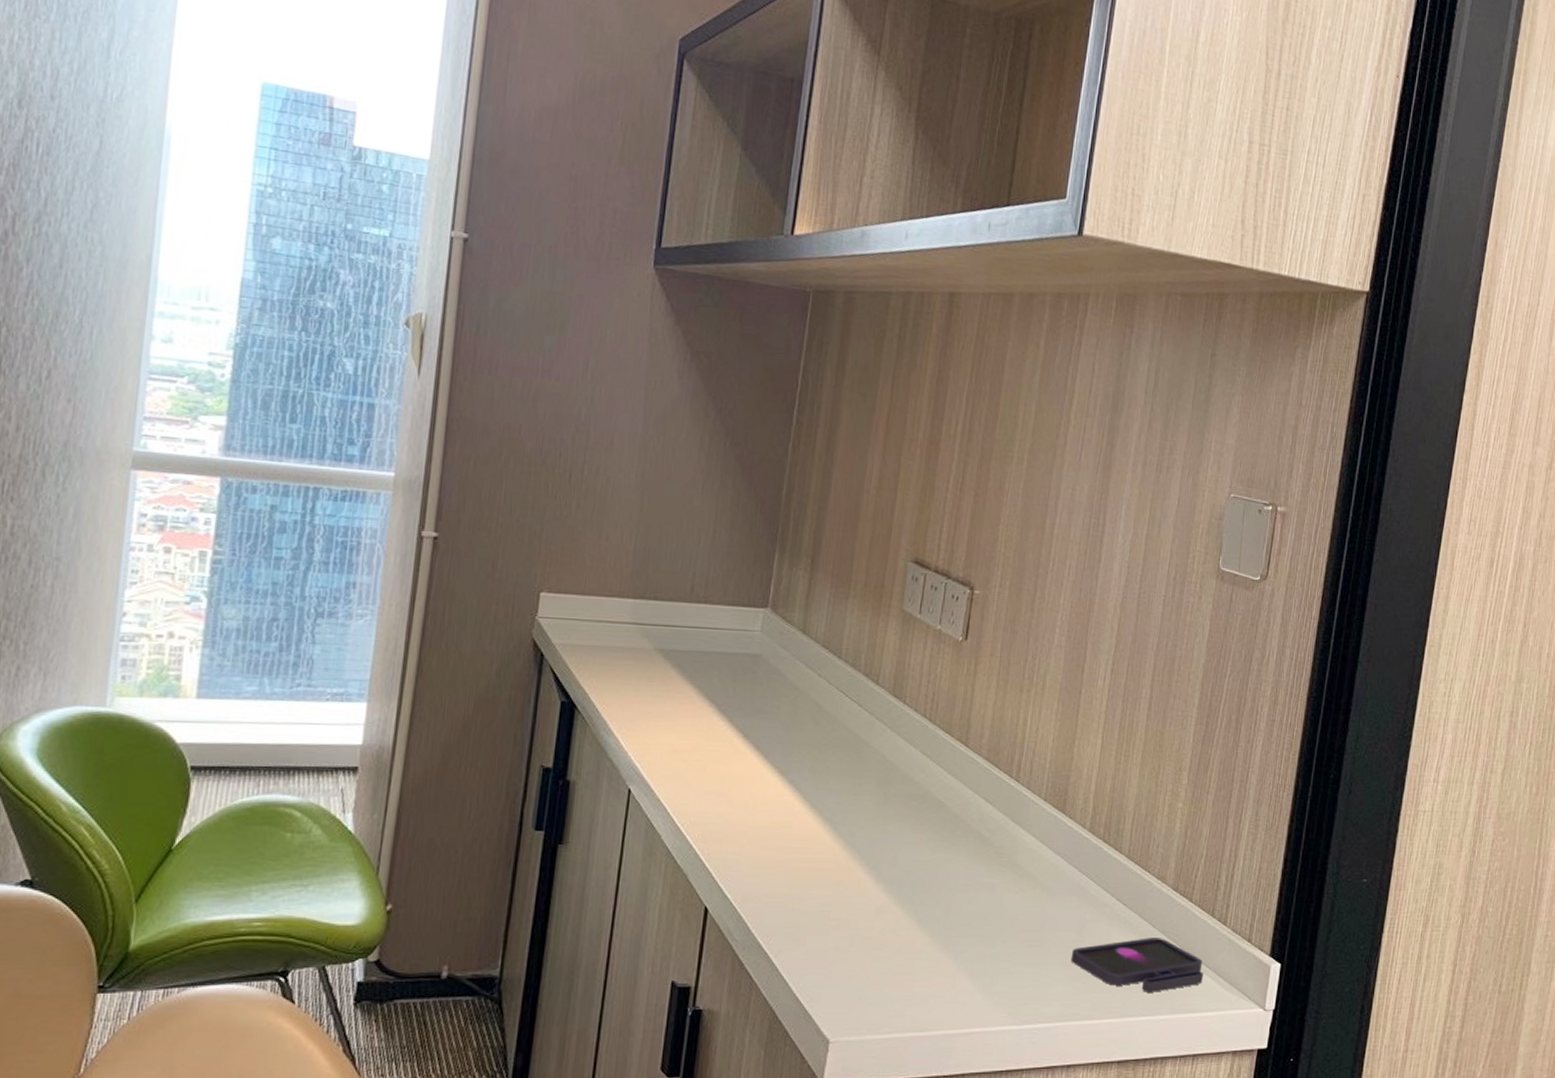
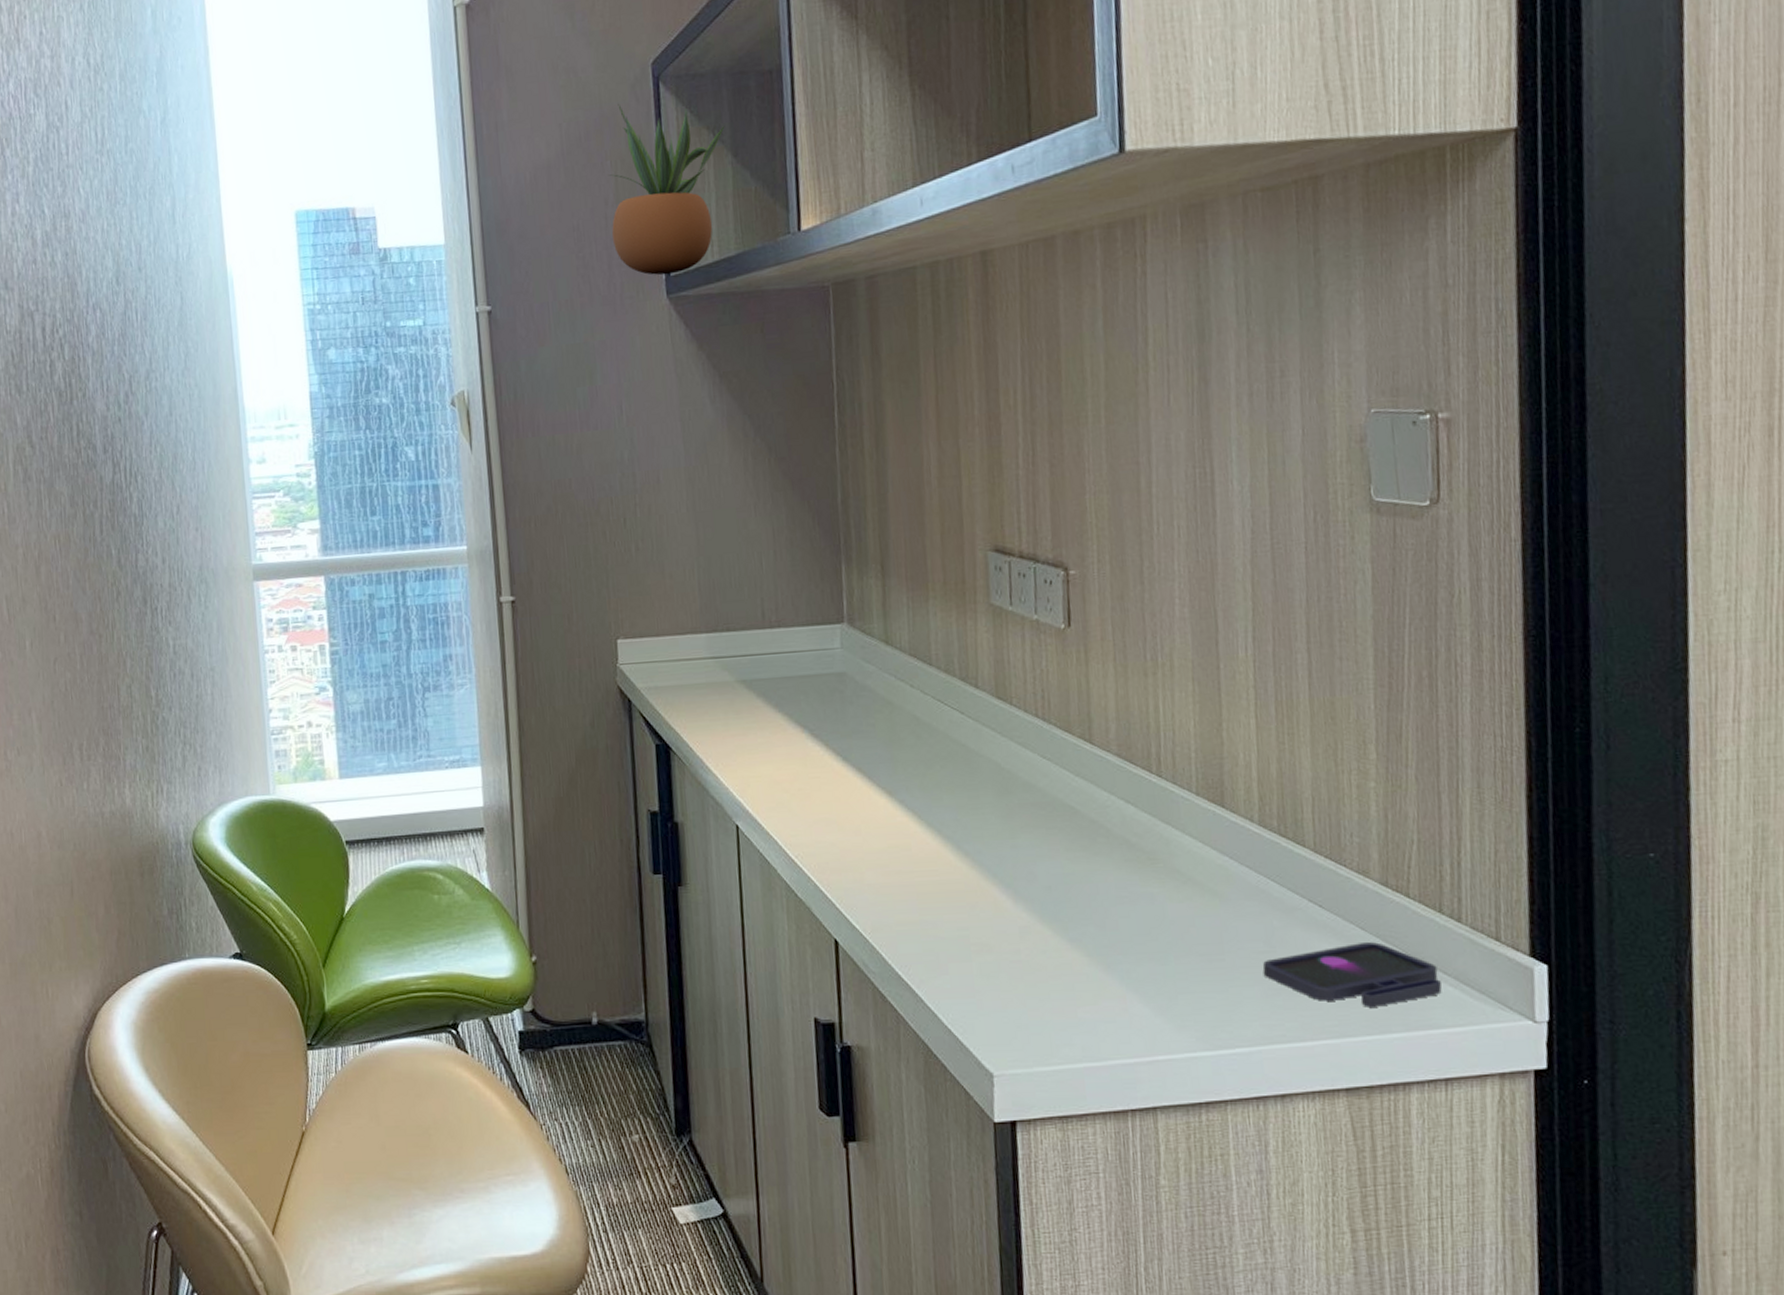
potted plant: none [609,68,740,247] -> present [609,103,725,276]

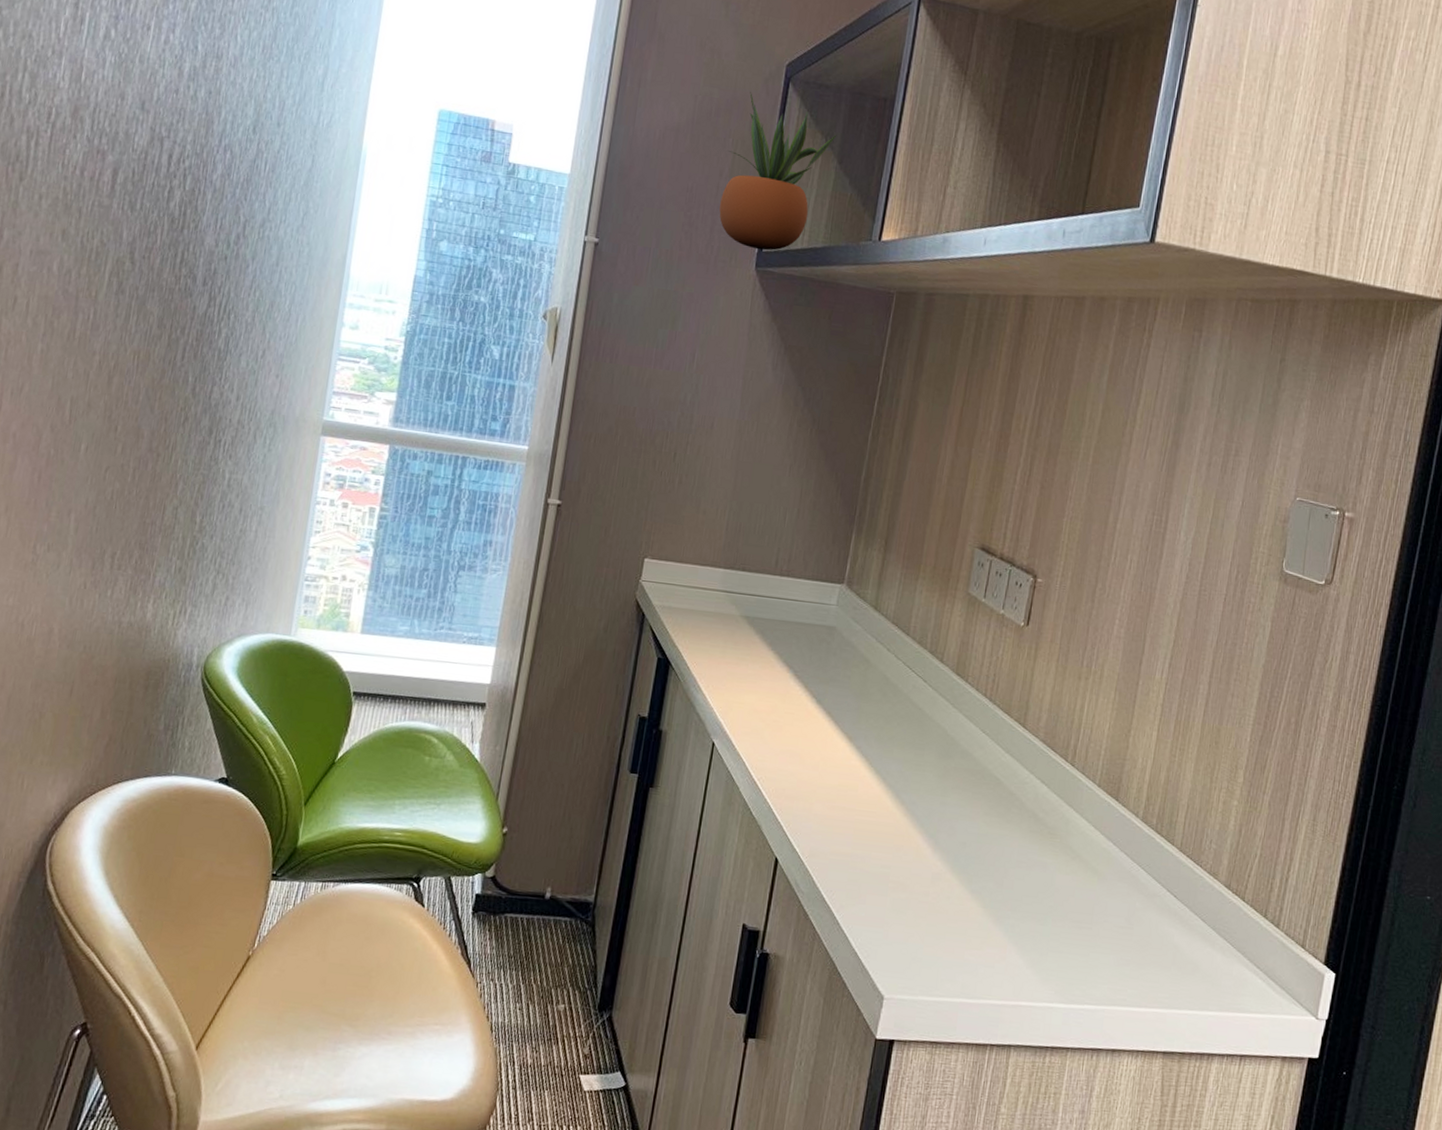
phone: present [1262,942,1442,1007] -> none [1119,932,1254,988]

